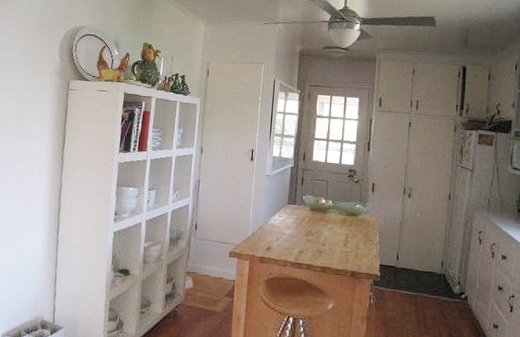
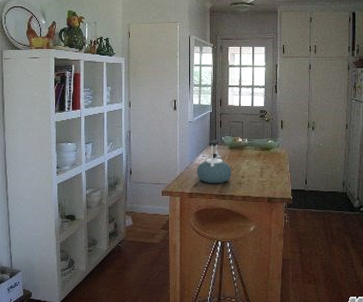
kettle: none [270,198,312,250] -> present [196,139,232,184]

